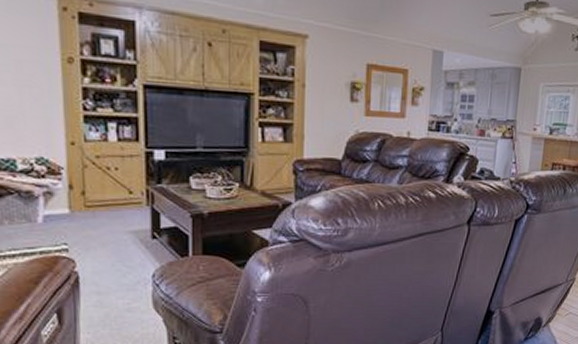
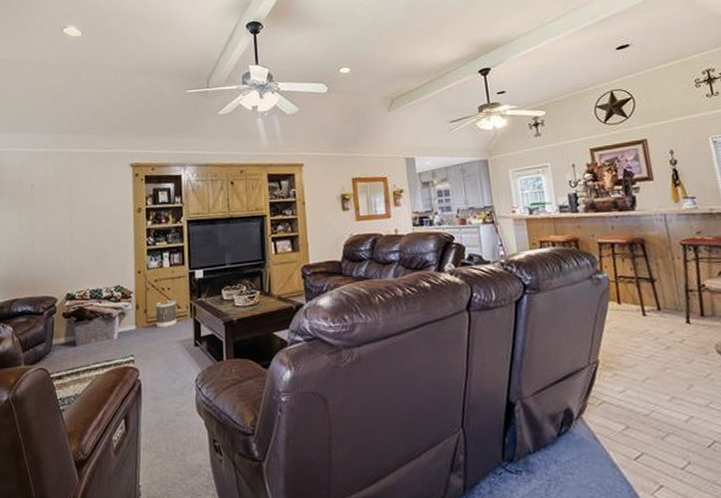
wastebasket: none [97,181,129,215] -> present [155,299,177,328]

